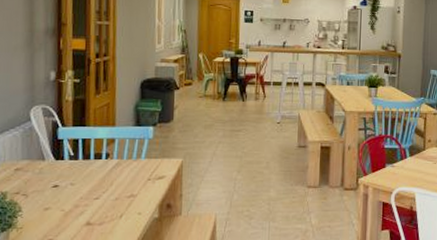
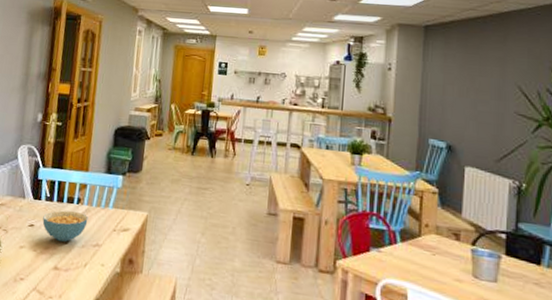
cereal bowl: none [68,167,120,197] -> present [42,210,88,242]

